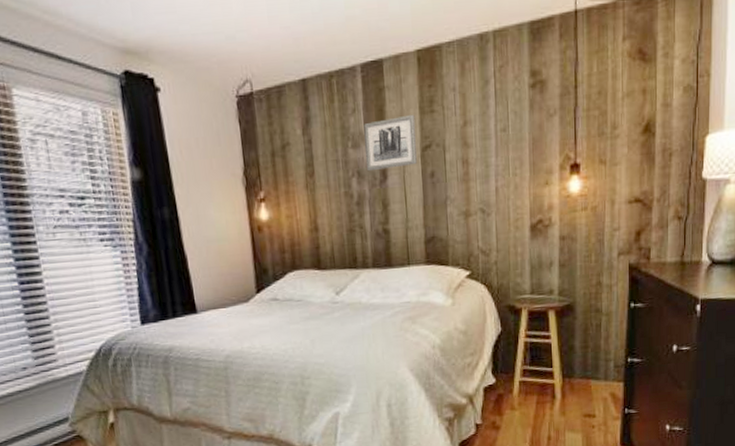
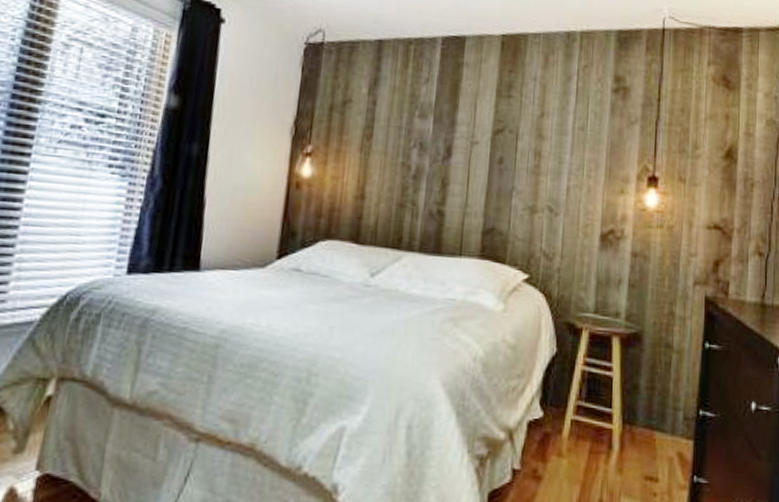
wall art: present [364,114,417,172] -> none [431,95,491,147]

